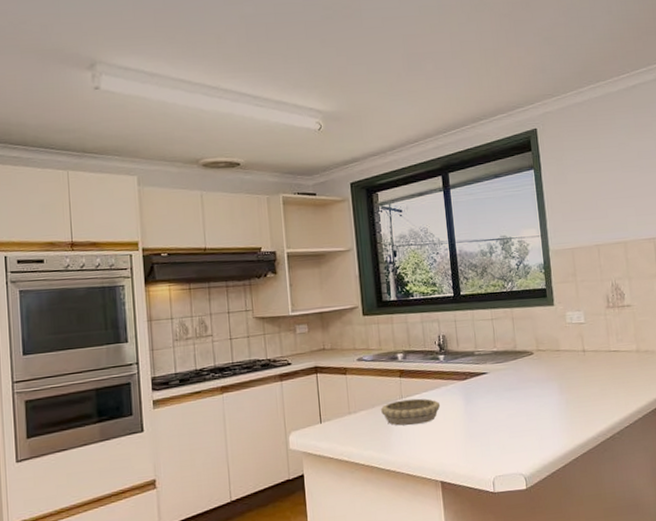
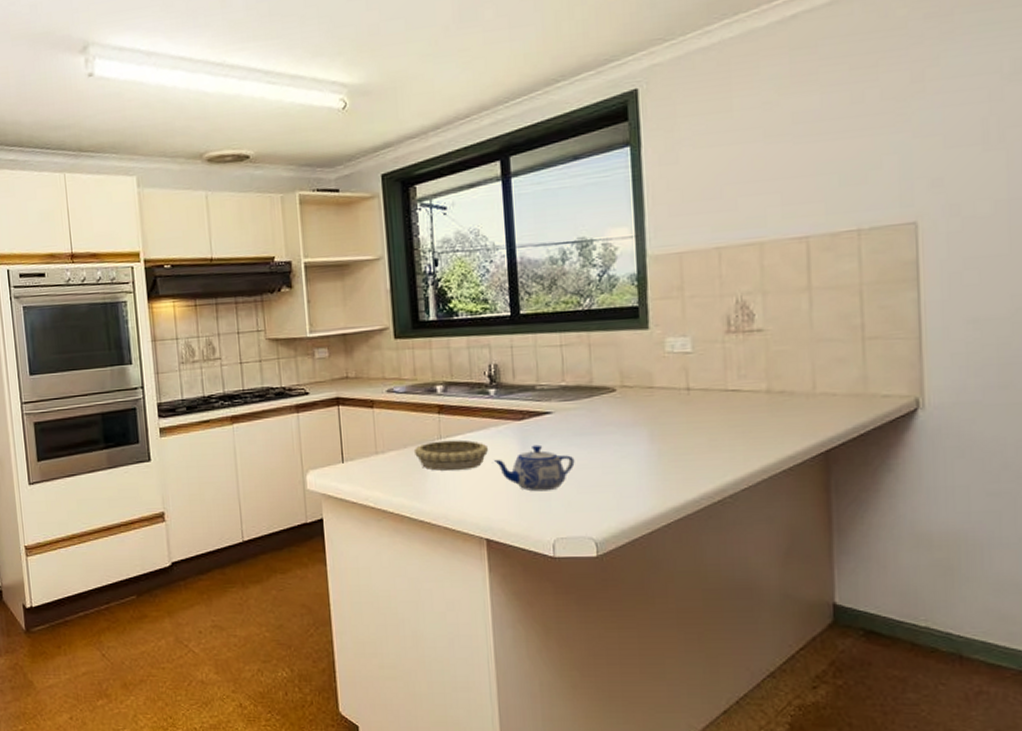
teapot: none [444,399,507,439] -> present [493,444,575,492]

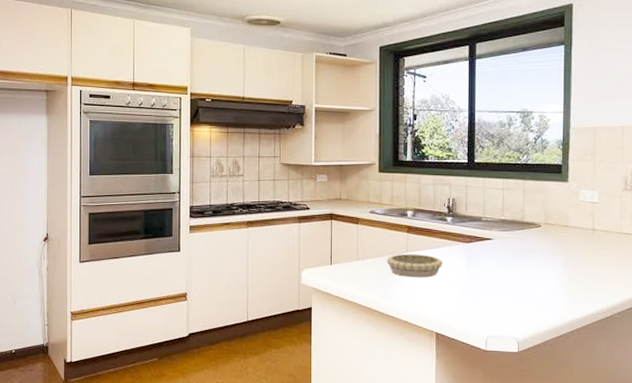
teapot: present [493,444,575,492] -> none [446,262,507,299]

